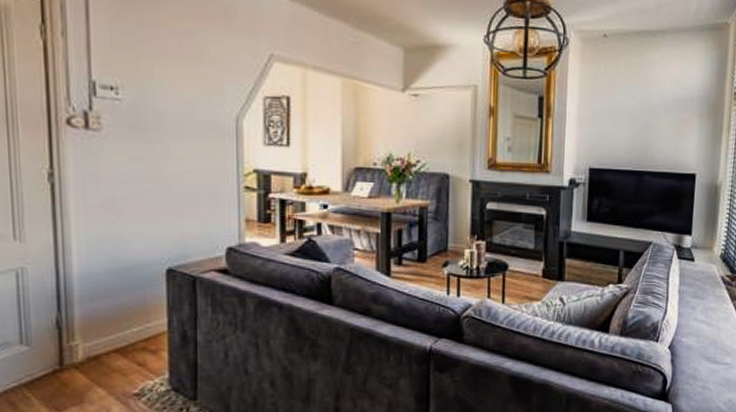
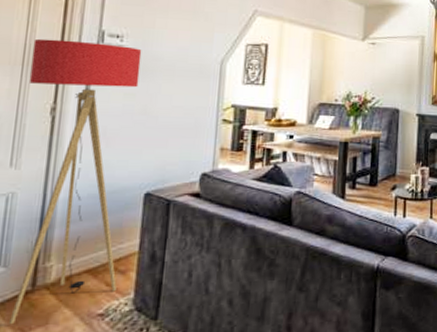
floor lamp: none [15,91,149,404] -> present [9,38,142,325]

